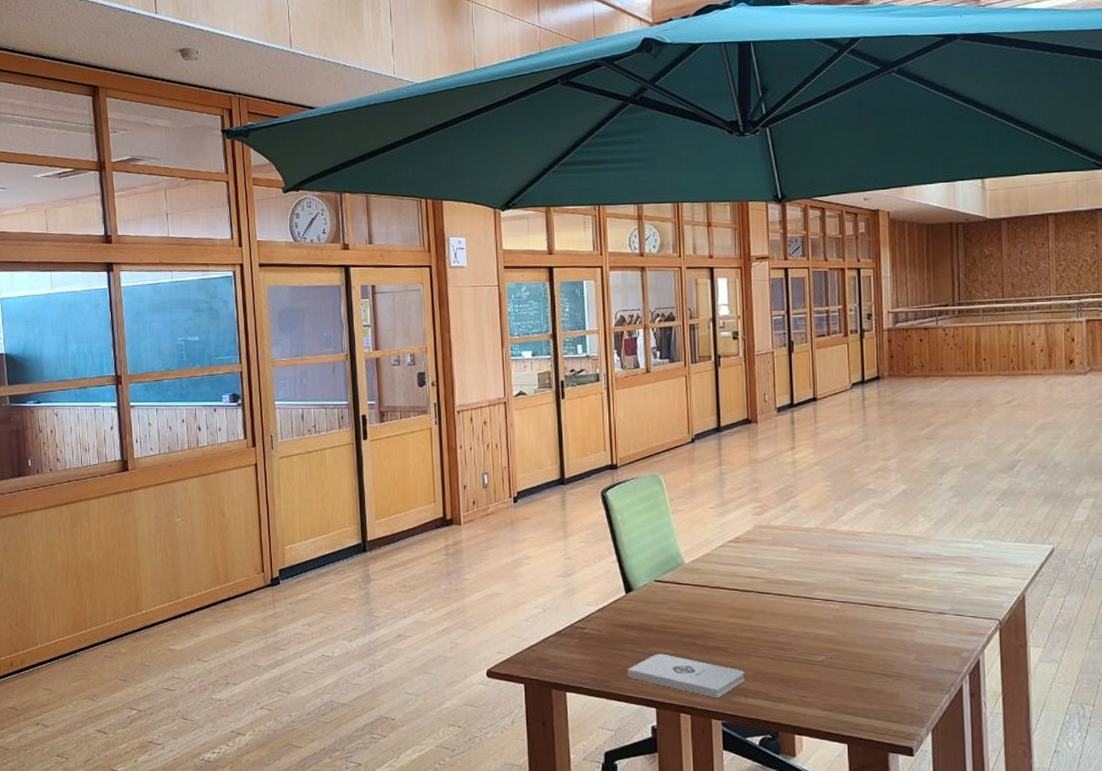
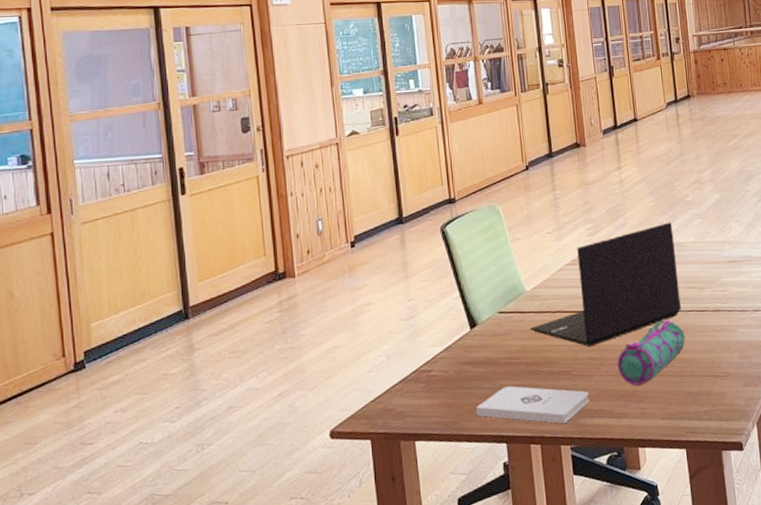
laptop: none [687,509,853,627] -> present [530,222,681,347]
pencil case: none [777,608,855,674] -> present [617,318,685,387]

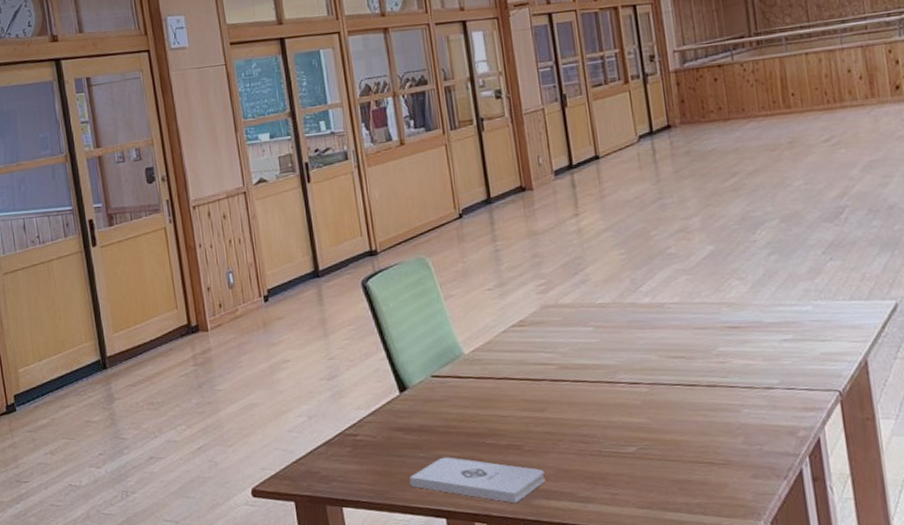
laptop: present [530,222,681,347] -> none [470,278,663,420]
pencil case: present [617,318,685,387] -> none [579,392,669,469]

